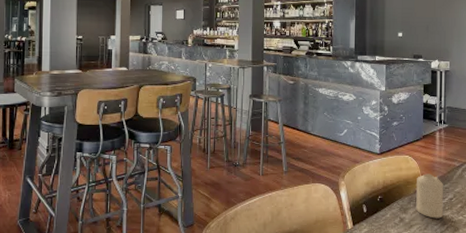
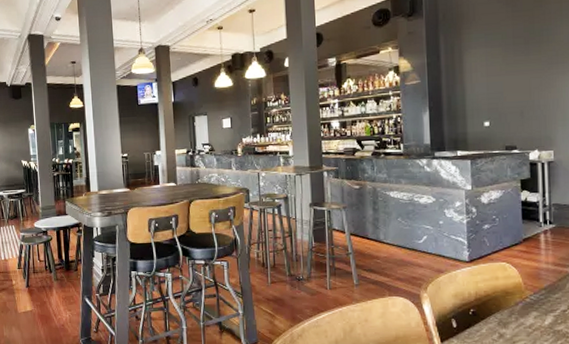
candle: present [416,173,443,219] -> none [518,282,554,334]

